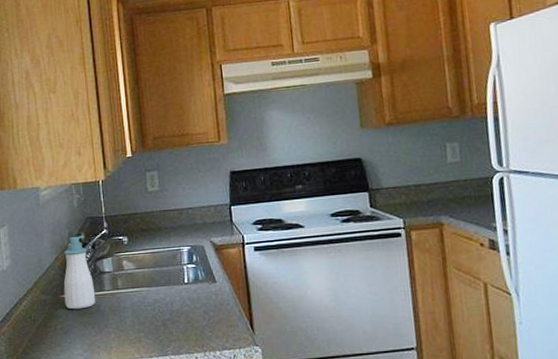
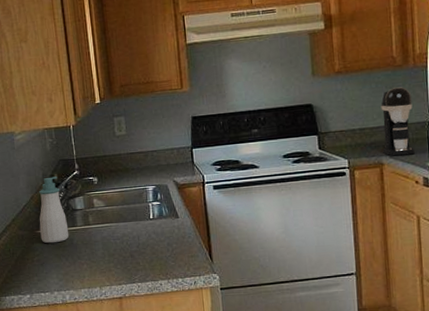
coffee maker: none [437,140,478,216] -> present [381,87,415,156]

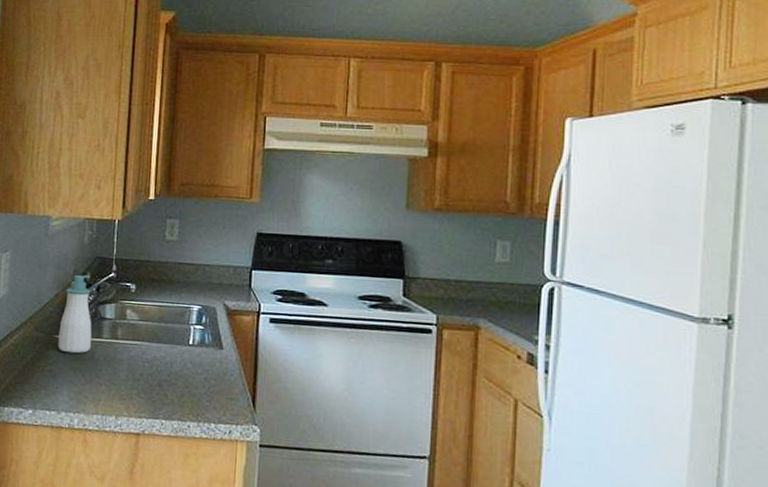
coffee maker: present [381,87,415,156] -> none [481,238,524,323]

